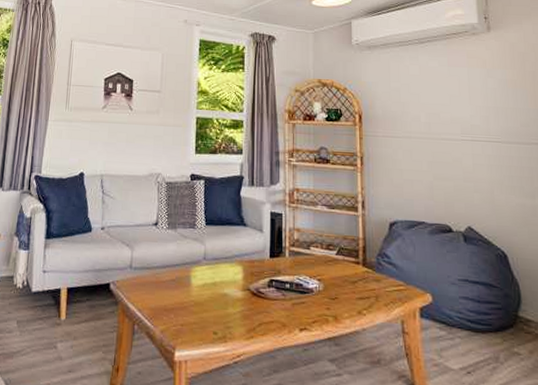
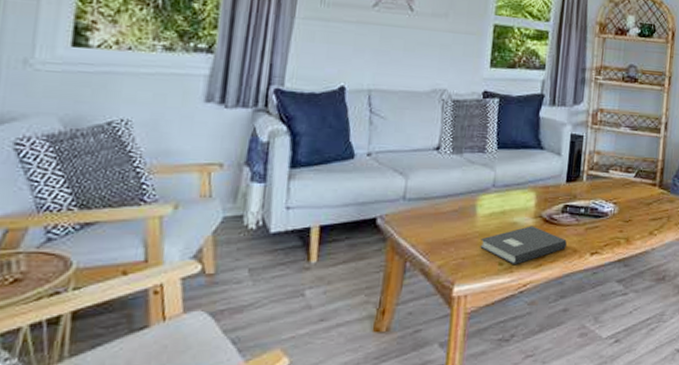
book: none [196,298,275,335] -> present [480,226,567,264]

